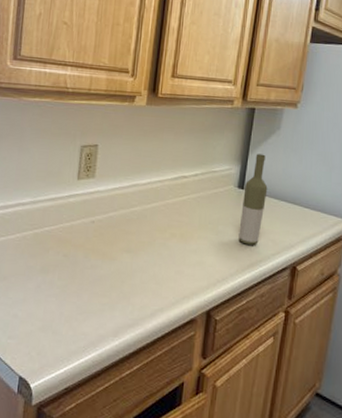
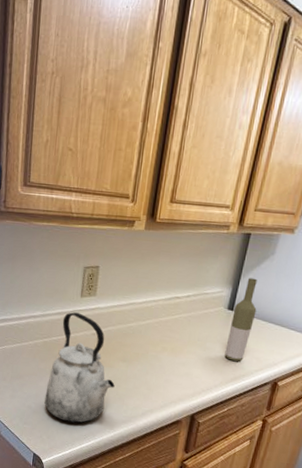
kettle: none [34,197,118,332] -> present [44,312,115,423]

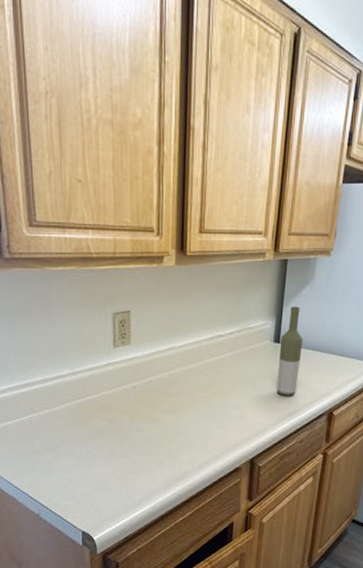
kettle: present [44,312,115,423] -> none [87,365,165,490]

